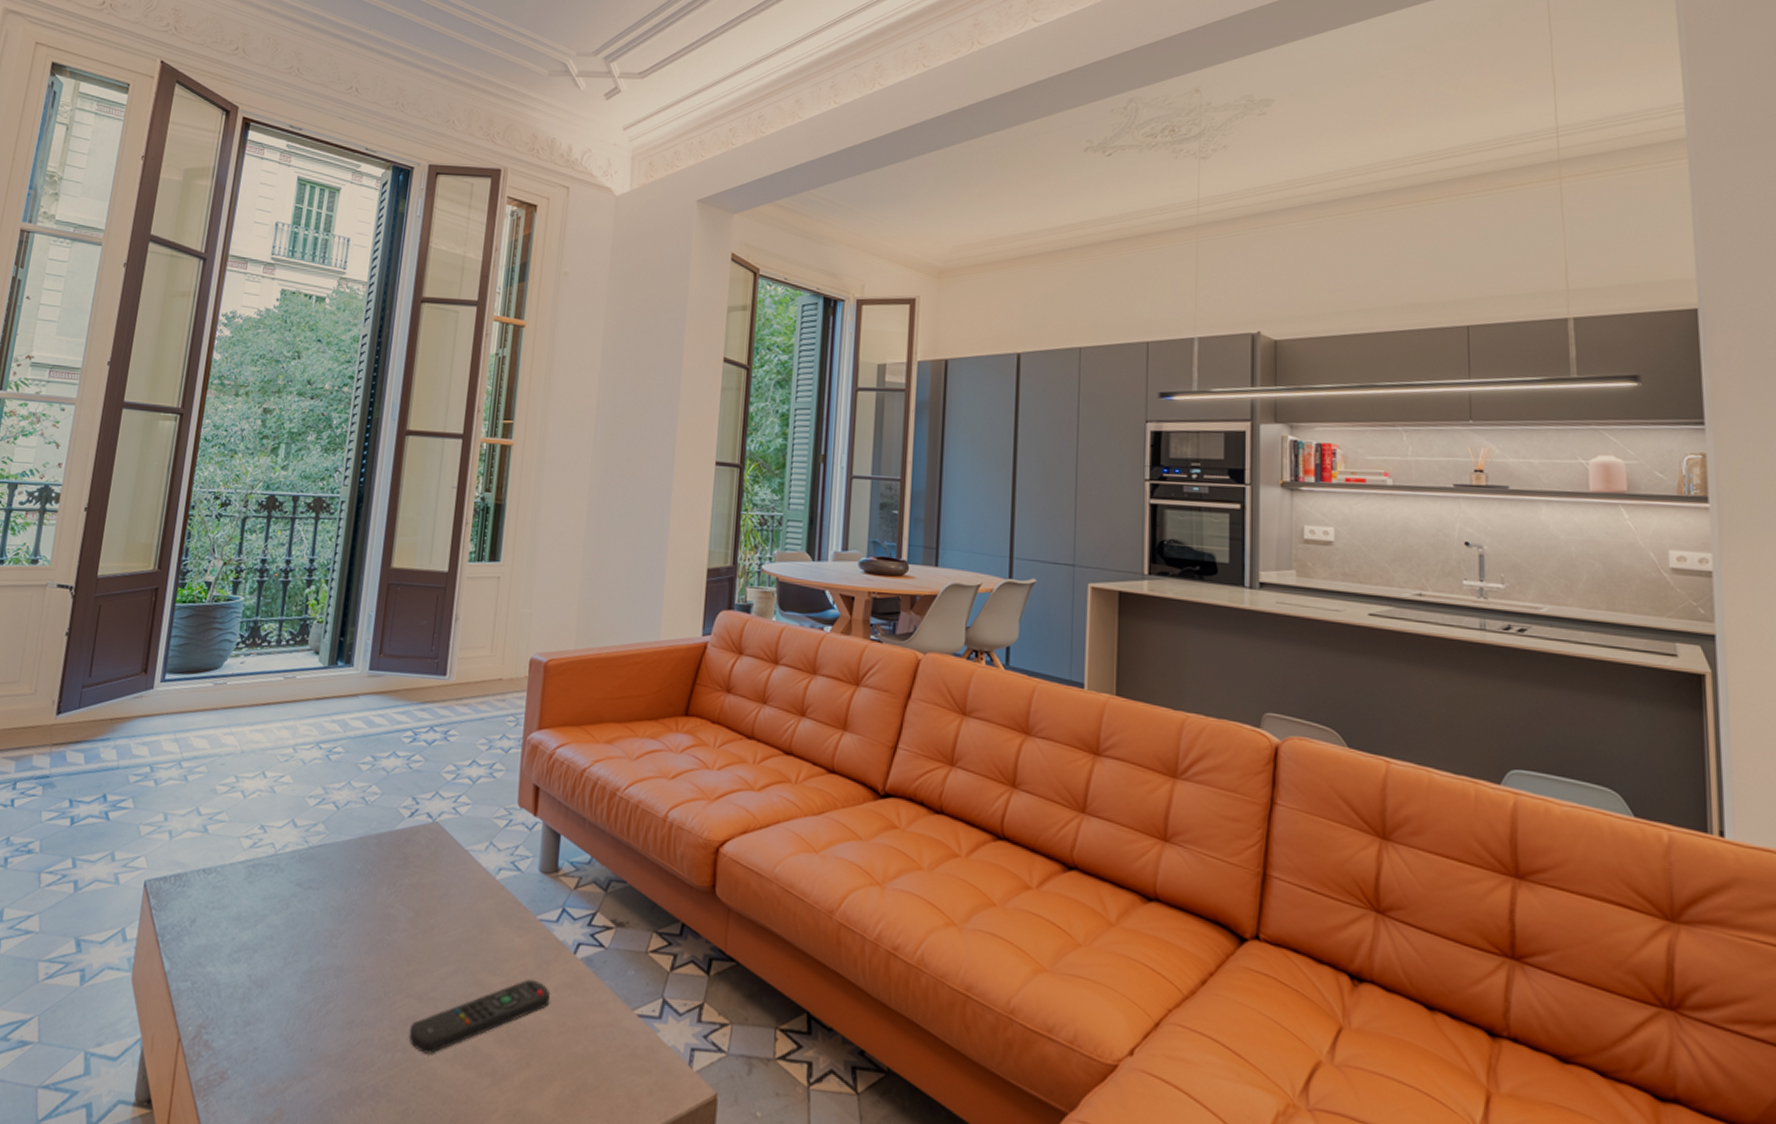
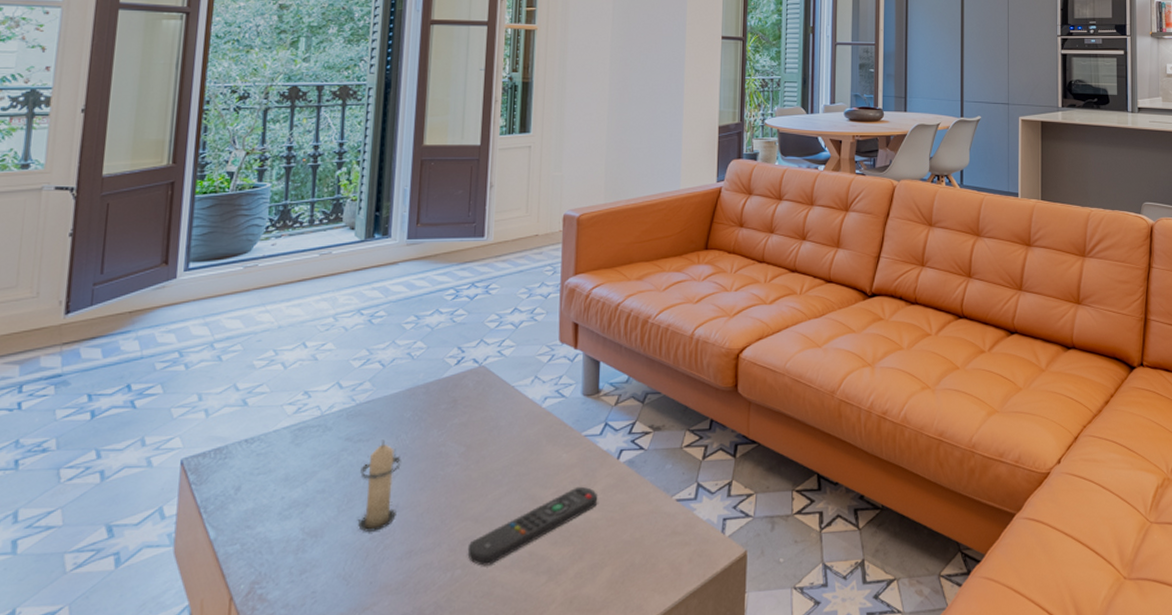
candle: none [302,890,349,993] -> present [357,439,401,533]

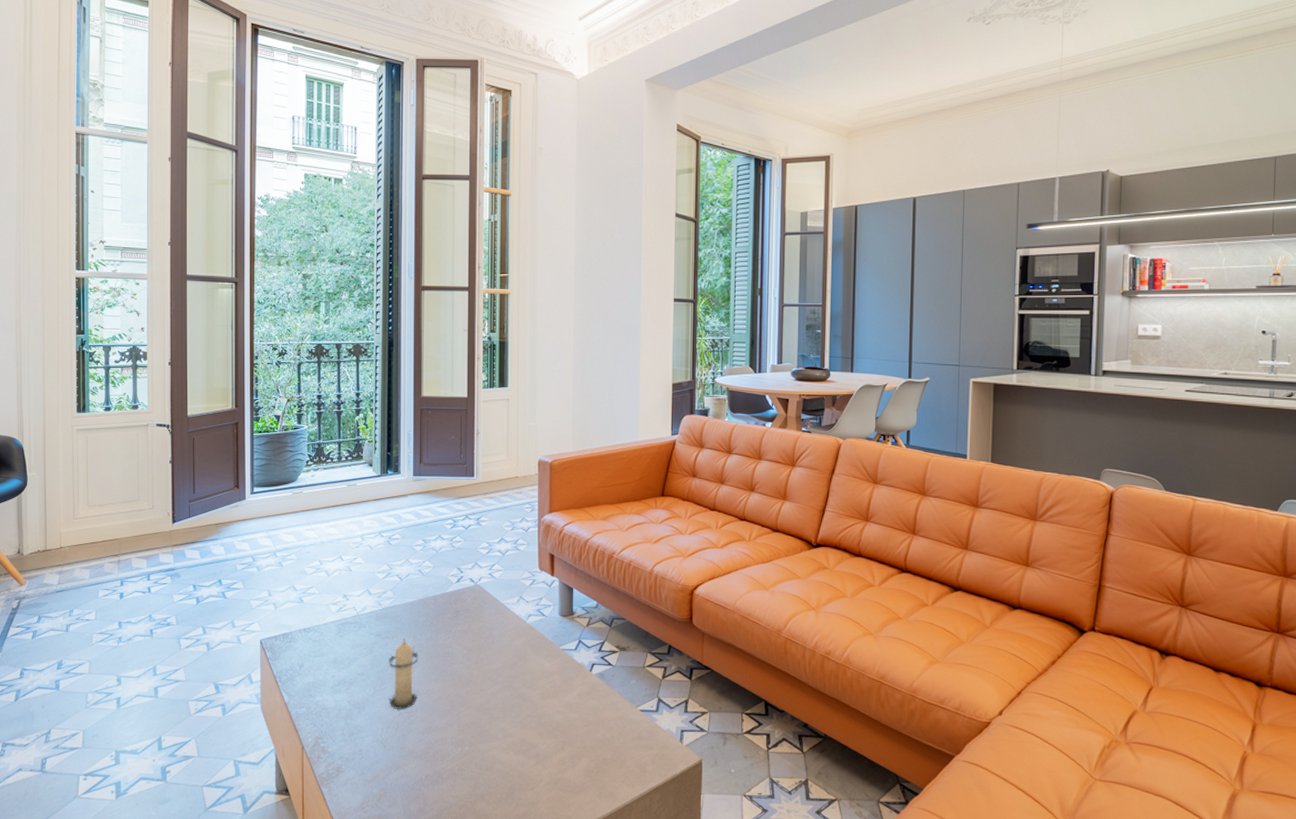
remote control: present [467,486,598,566] -> none [473,691,575,746]

